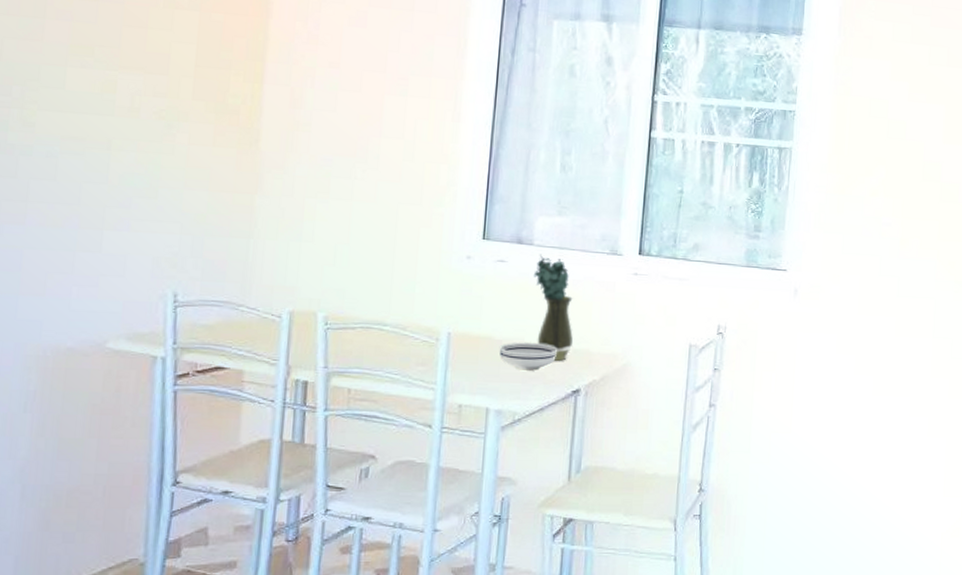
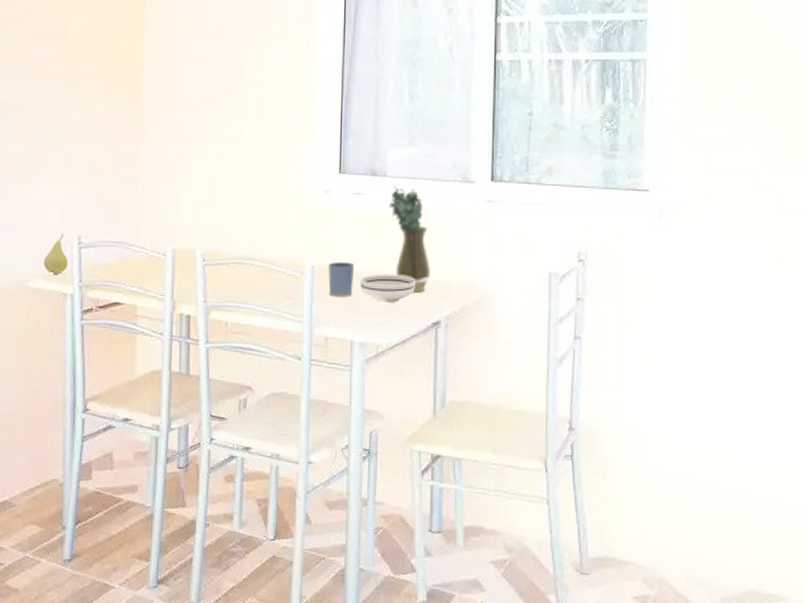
fruit: none [127,290,160,335] -> present [43,234,68,274]
mug: none [465,329,495,365] -> present [328,262,355,297]

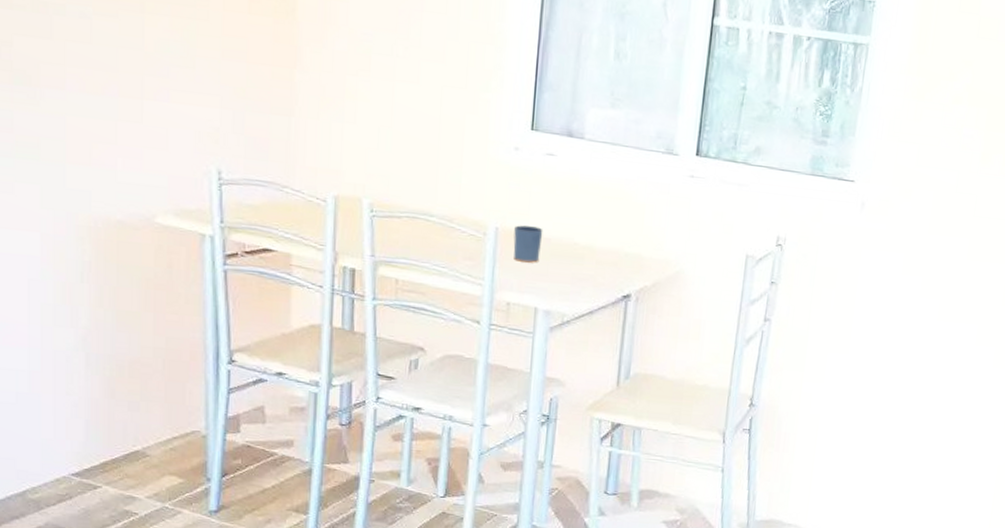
fruit: present [43,234,68,274] -> none [174,166,205,212]
bowl: present [360,274,415,304] -> none [548,241,608,273]
vase: present [389,185,430,292] -> none [584,149,625,264]

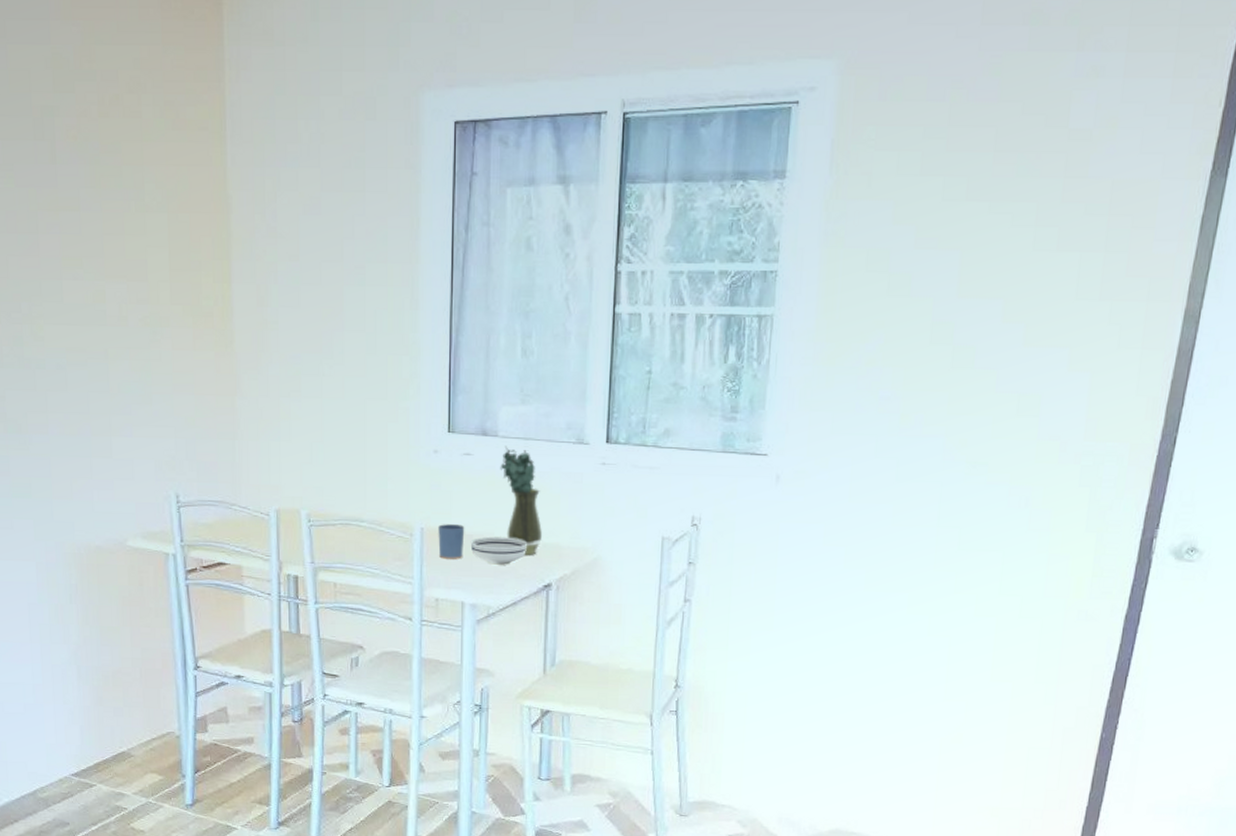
bowl: none [548,241,608,273] -> present [470,536,527,566]
vase: none [584,149,625,264] -> present [500,445,542,555]

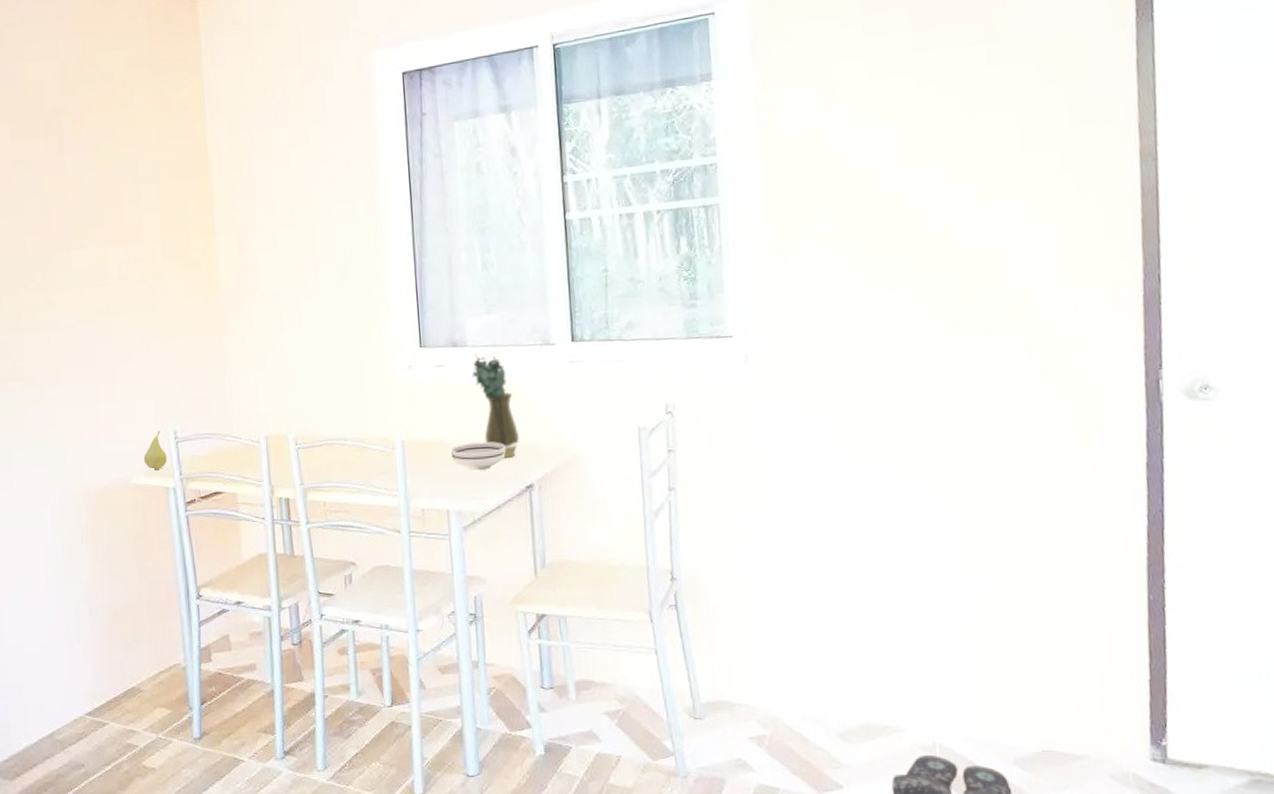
fruit: none [141,492,167,533] -> present [143,430,167,470]
mug: present [438,524,465,559] -> none [418,434,445,469]

